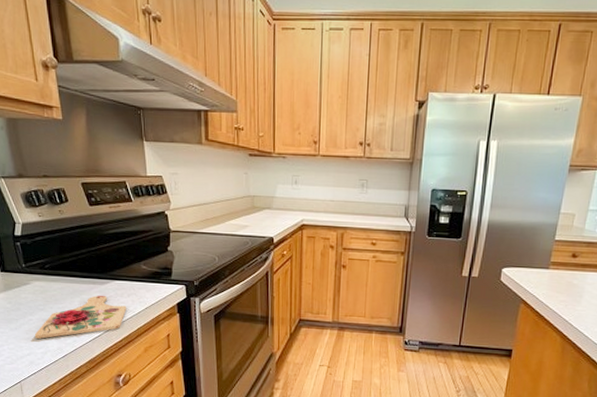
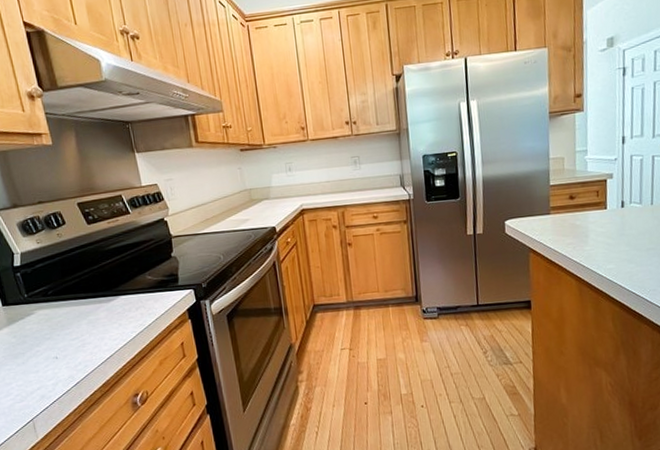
cutting board: present [34,295,127,339] -> none [43,313,137,370]

